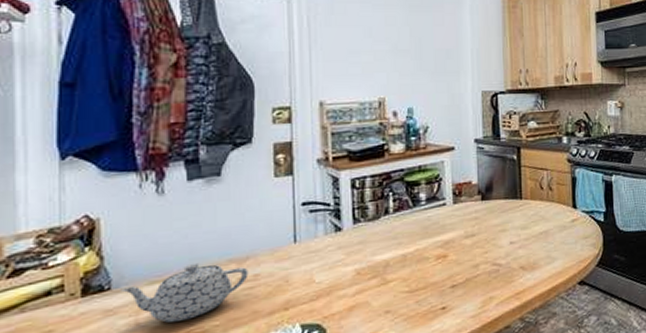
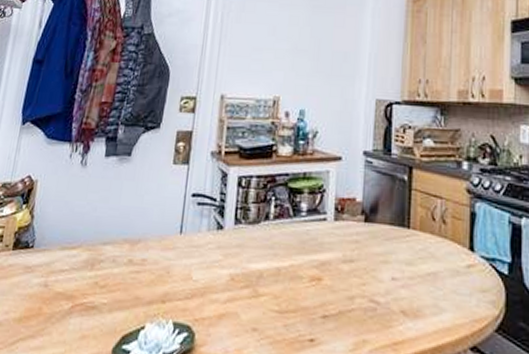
teapot: present [120,262,249,323] -> none [40,236,138,292]

